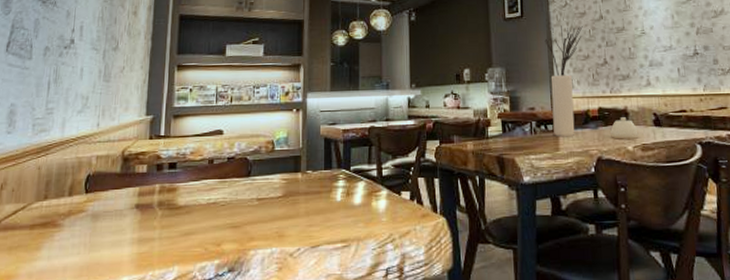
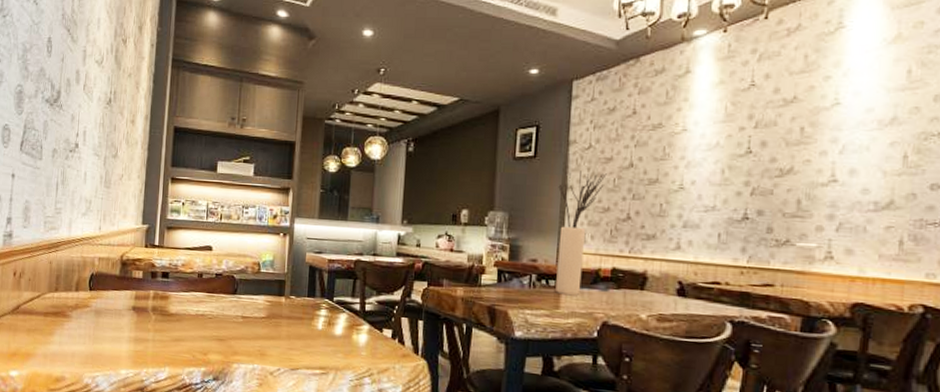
sugar bowl: present [609,117,639,141] -> none [621,281,656,309]

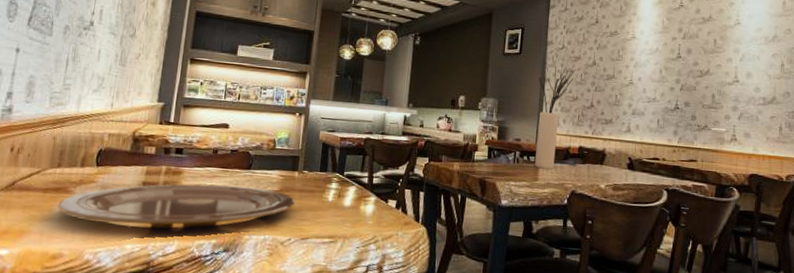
plate: none [57,309,283,355] -> present [57,184,295,229]

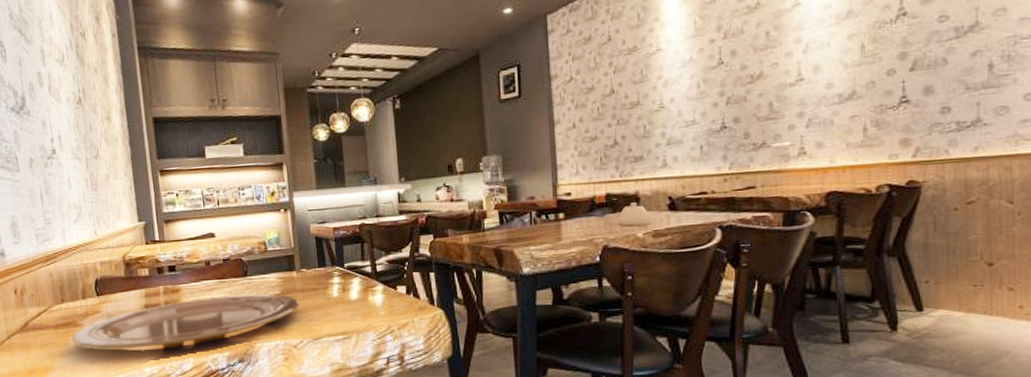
vase: present [535,66,576,170] -> none [546,103,590,227]
sugar bowl: none [586,157,612,180] -> present [617,202,650,227]

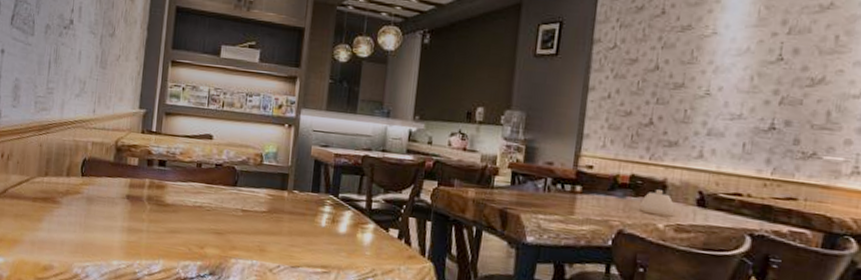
plate: present [72,293,299,351] -> none [46,198,284,247]

